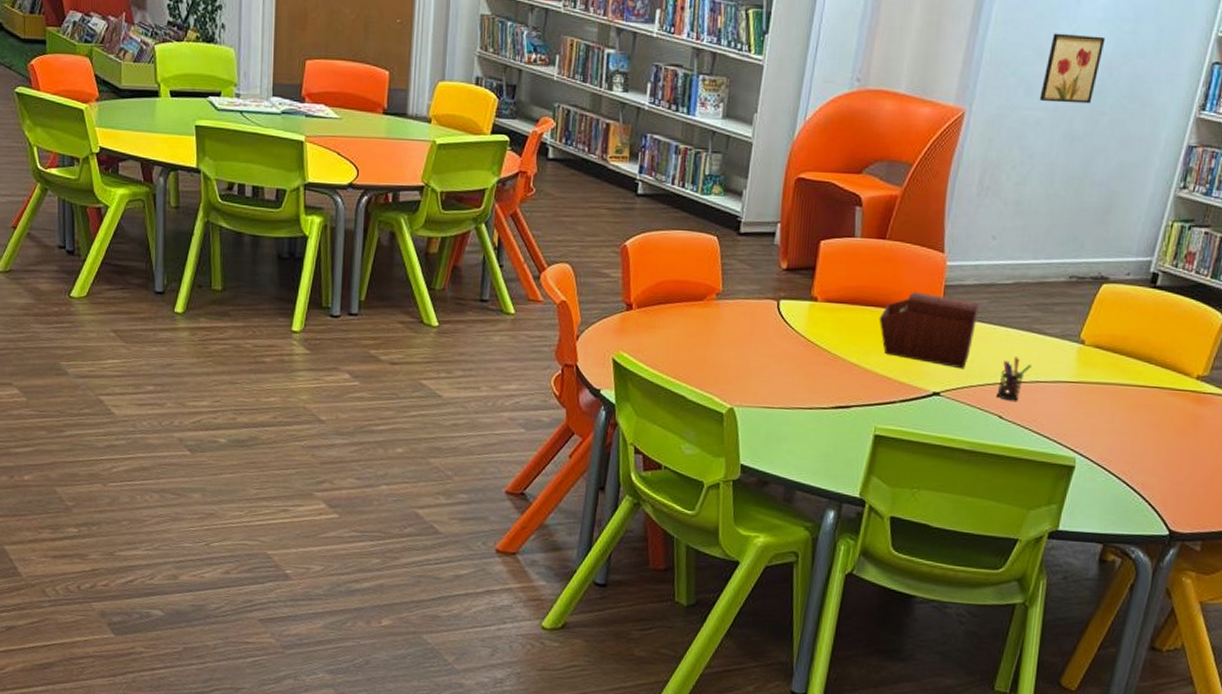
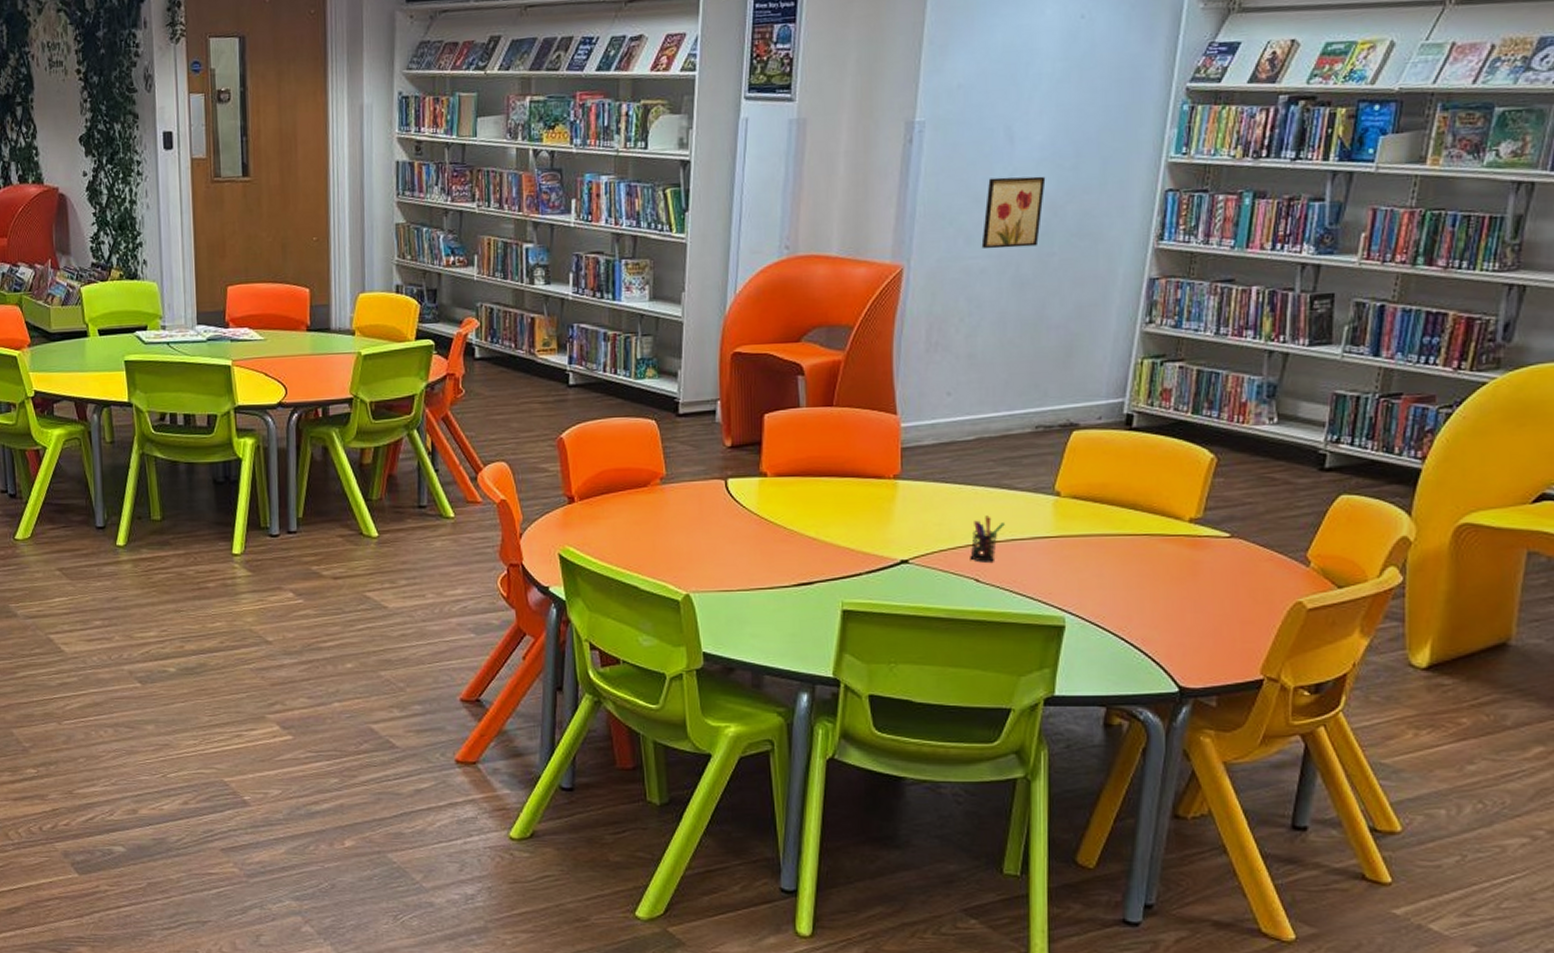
sewing box: present [878,292,979,369] -> none [834,457,941,534]

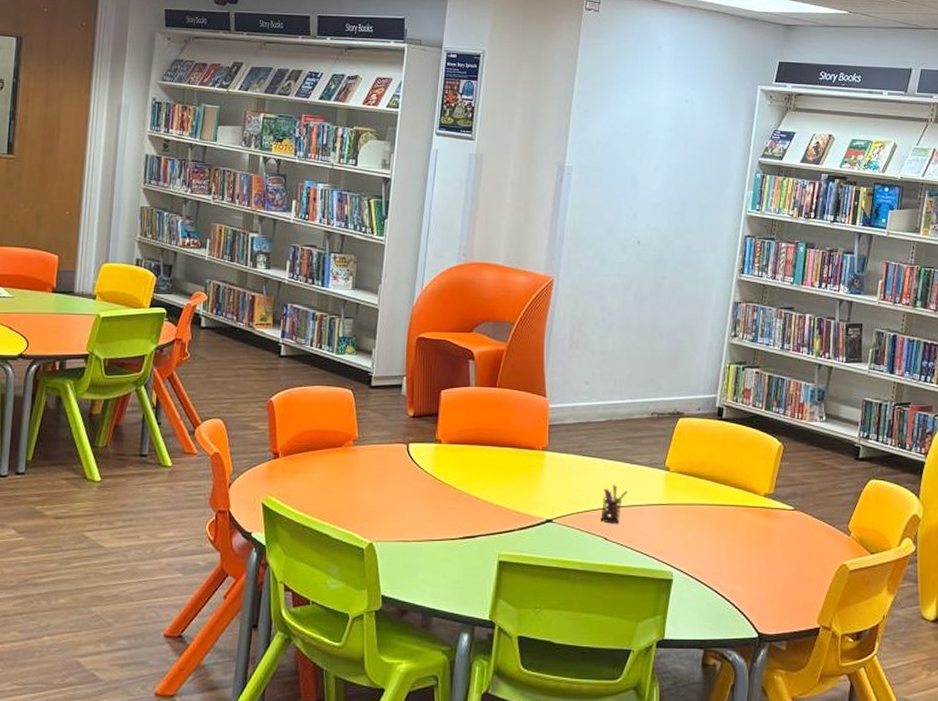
wall art: present [981,176,1046,249] -> none [612,215,660,270]

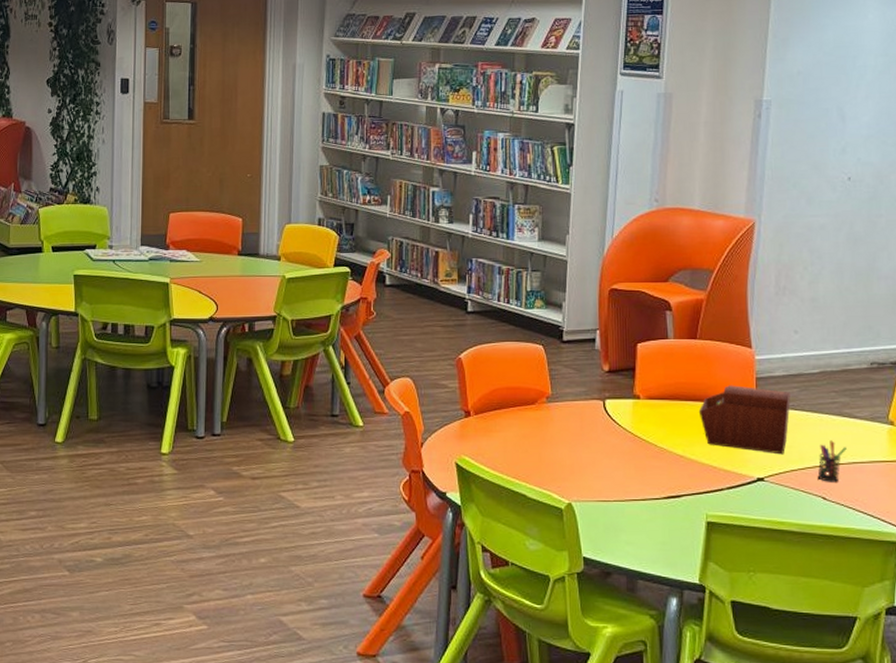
sewing box: none [495,431,579,498] -> present [698,385,791,455]

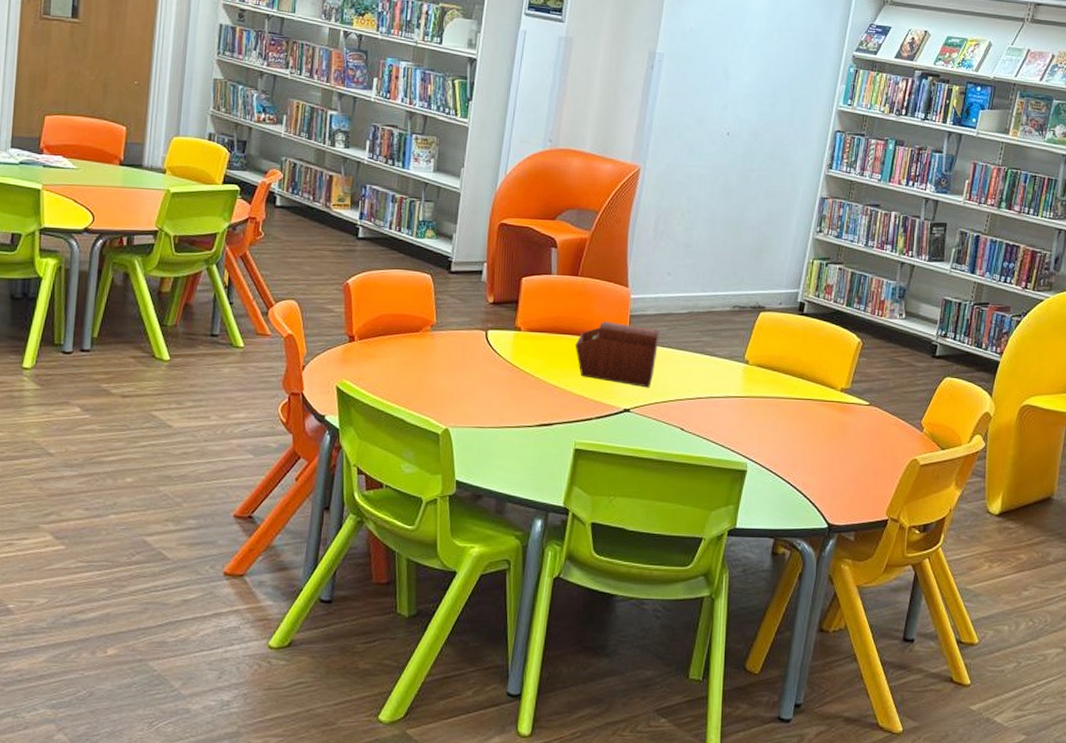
pen holder: present [817,440,847,482] -> none [678,376,706,415]

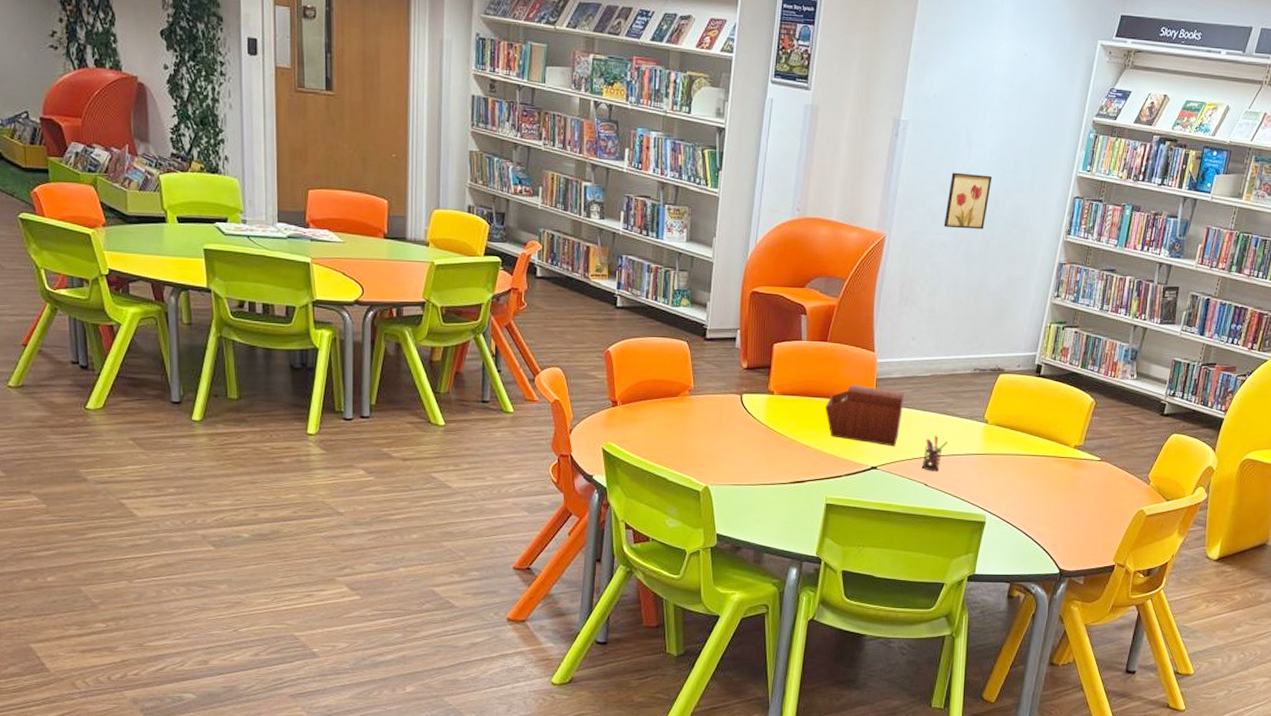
pen holder: none [678,376,706,415] -> present [922,435,948,471]
wall art: none [700,105,751,163] -> present [943,172,992,230]

